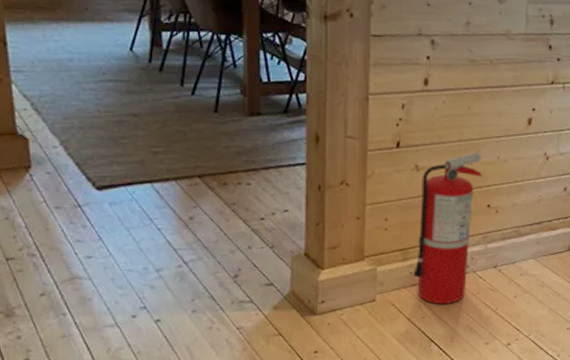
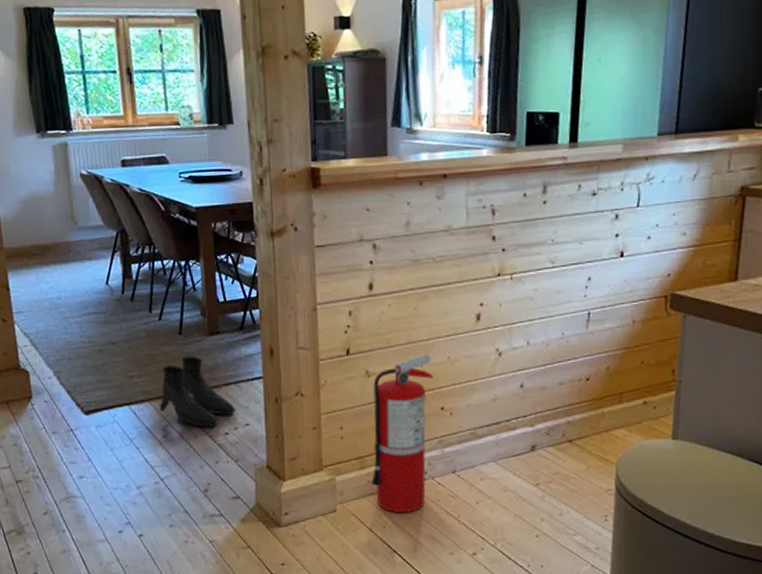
boots: none [186,135,274,211] -> present [159,356,236,427]

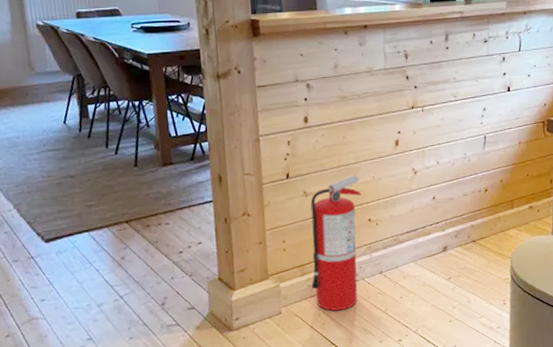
boots: present [159,356,236,427] -> none [117,185,189,248]

